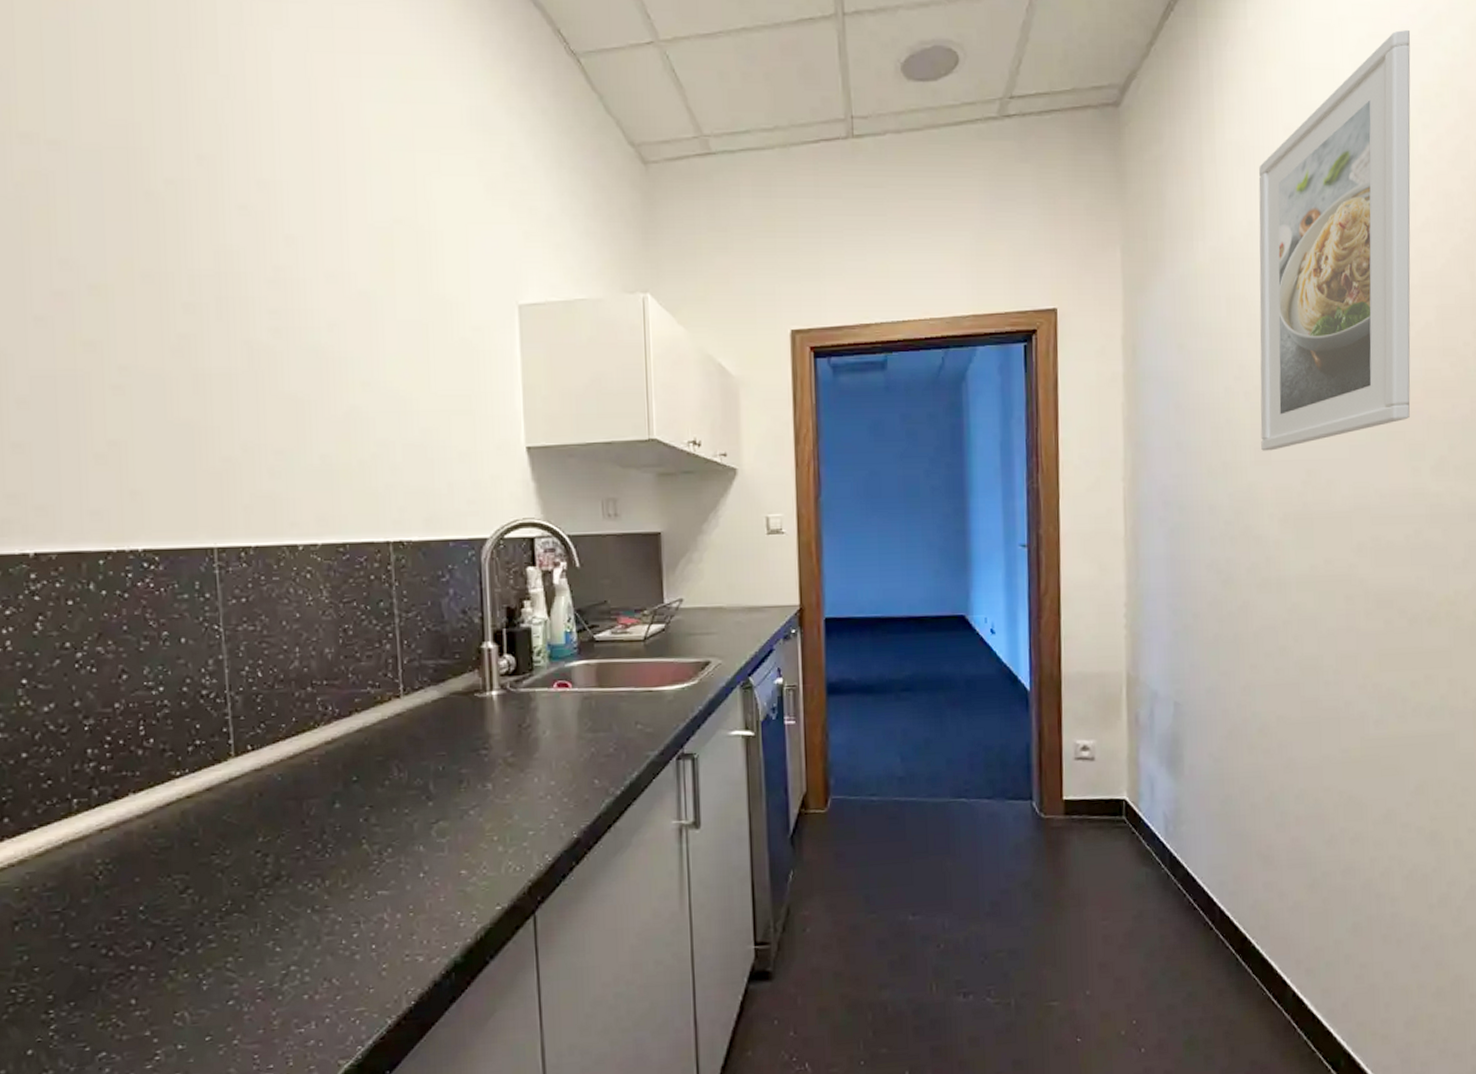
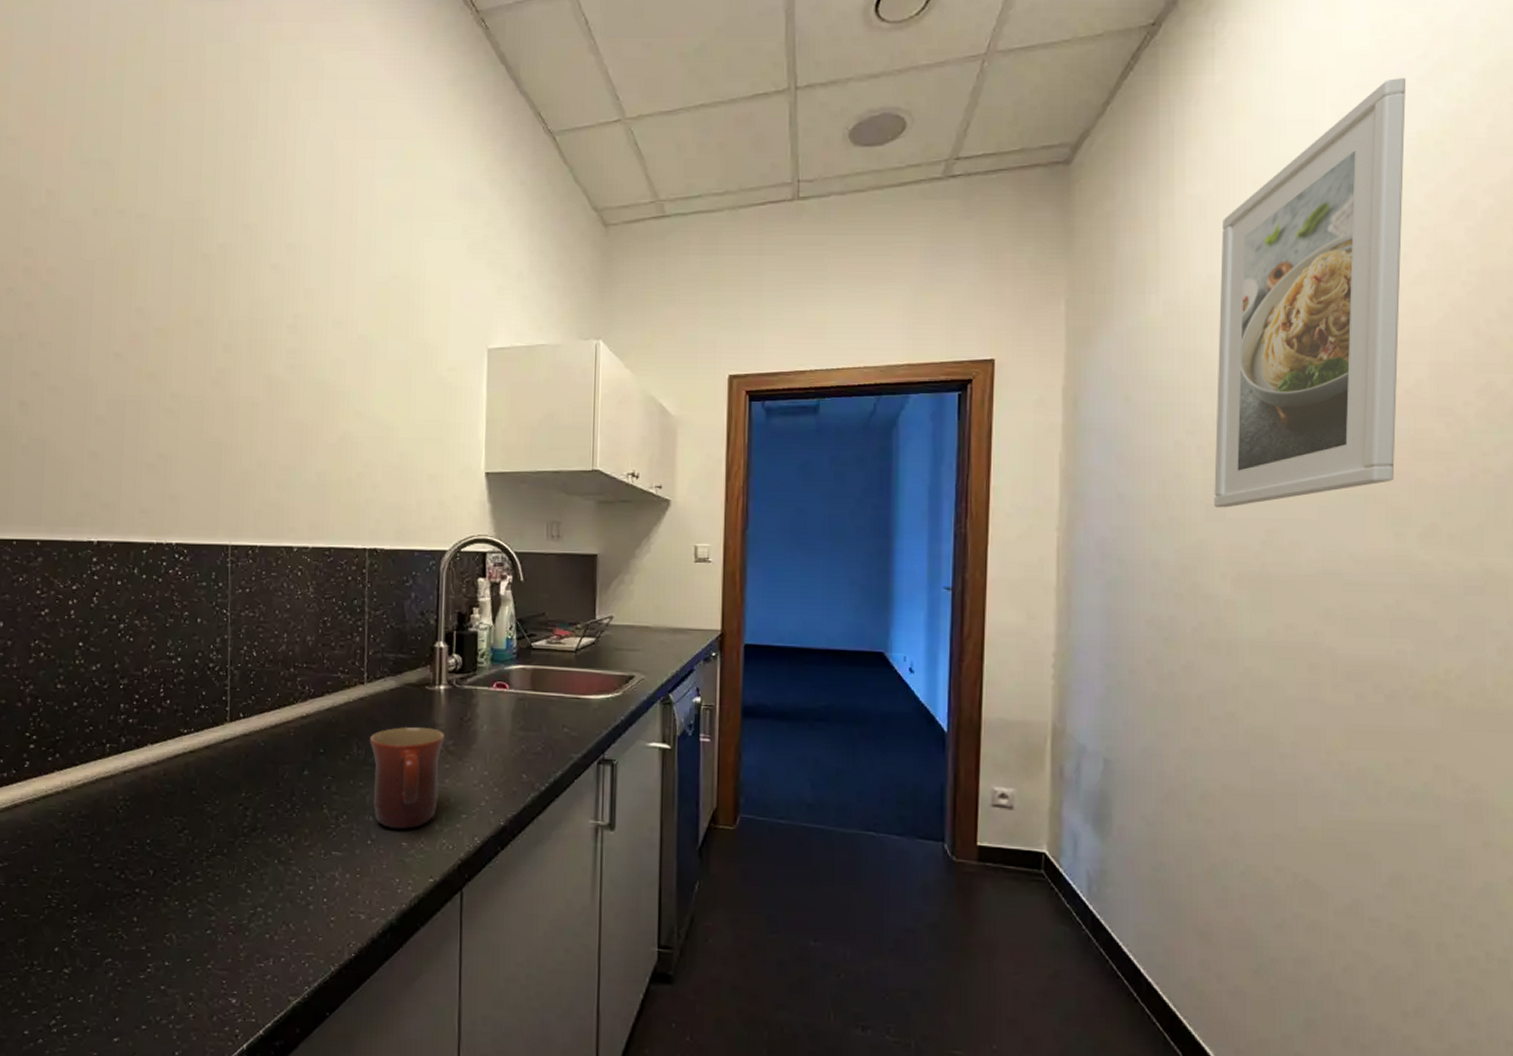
mug: none [413,739,501,858] -> present [370,726,444,830]

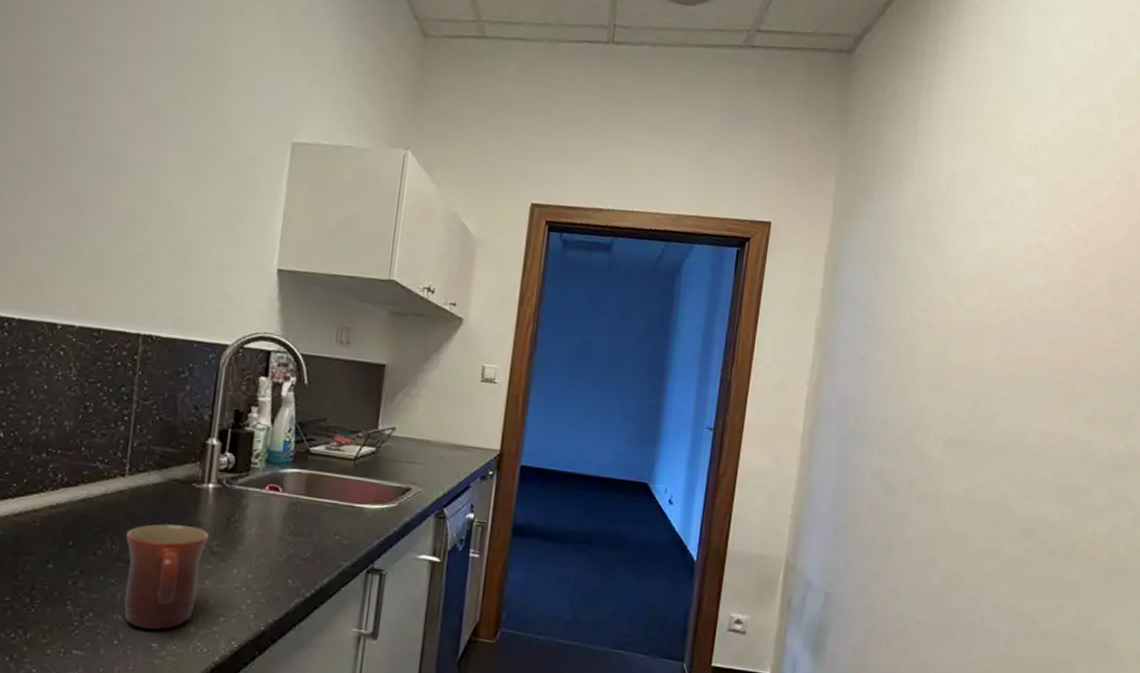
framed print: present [1214,77,1407,508] -> none [936,27,1118,380]

